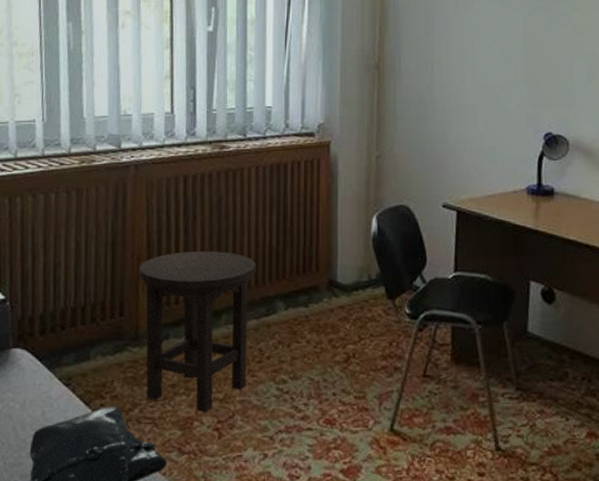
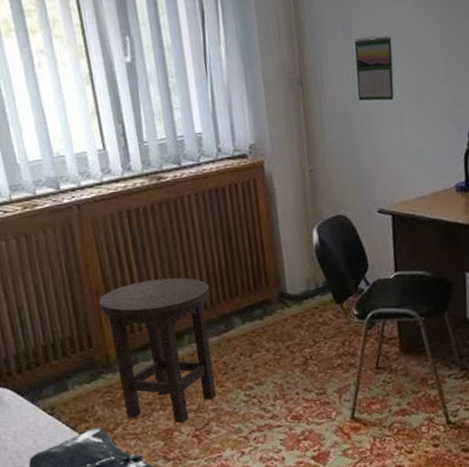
calendar: none [434,31,474,95] -> present [354,35,395,101]

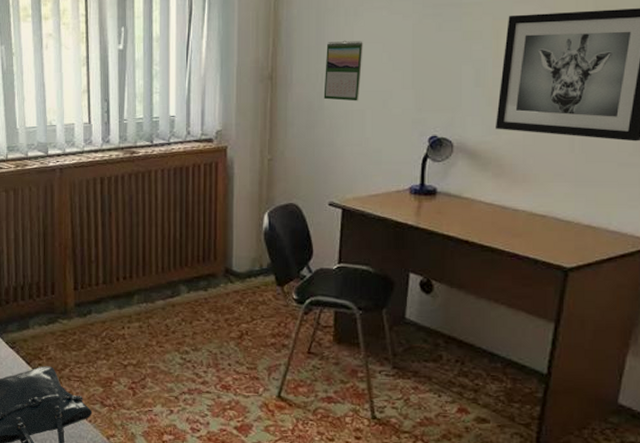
stool: present [98,277,217,424] -> none [65,242,163,375]

